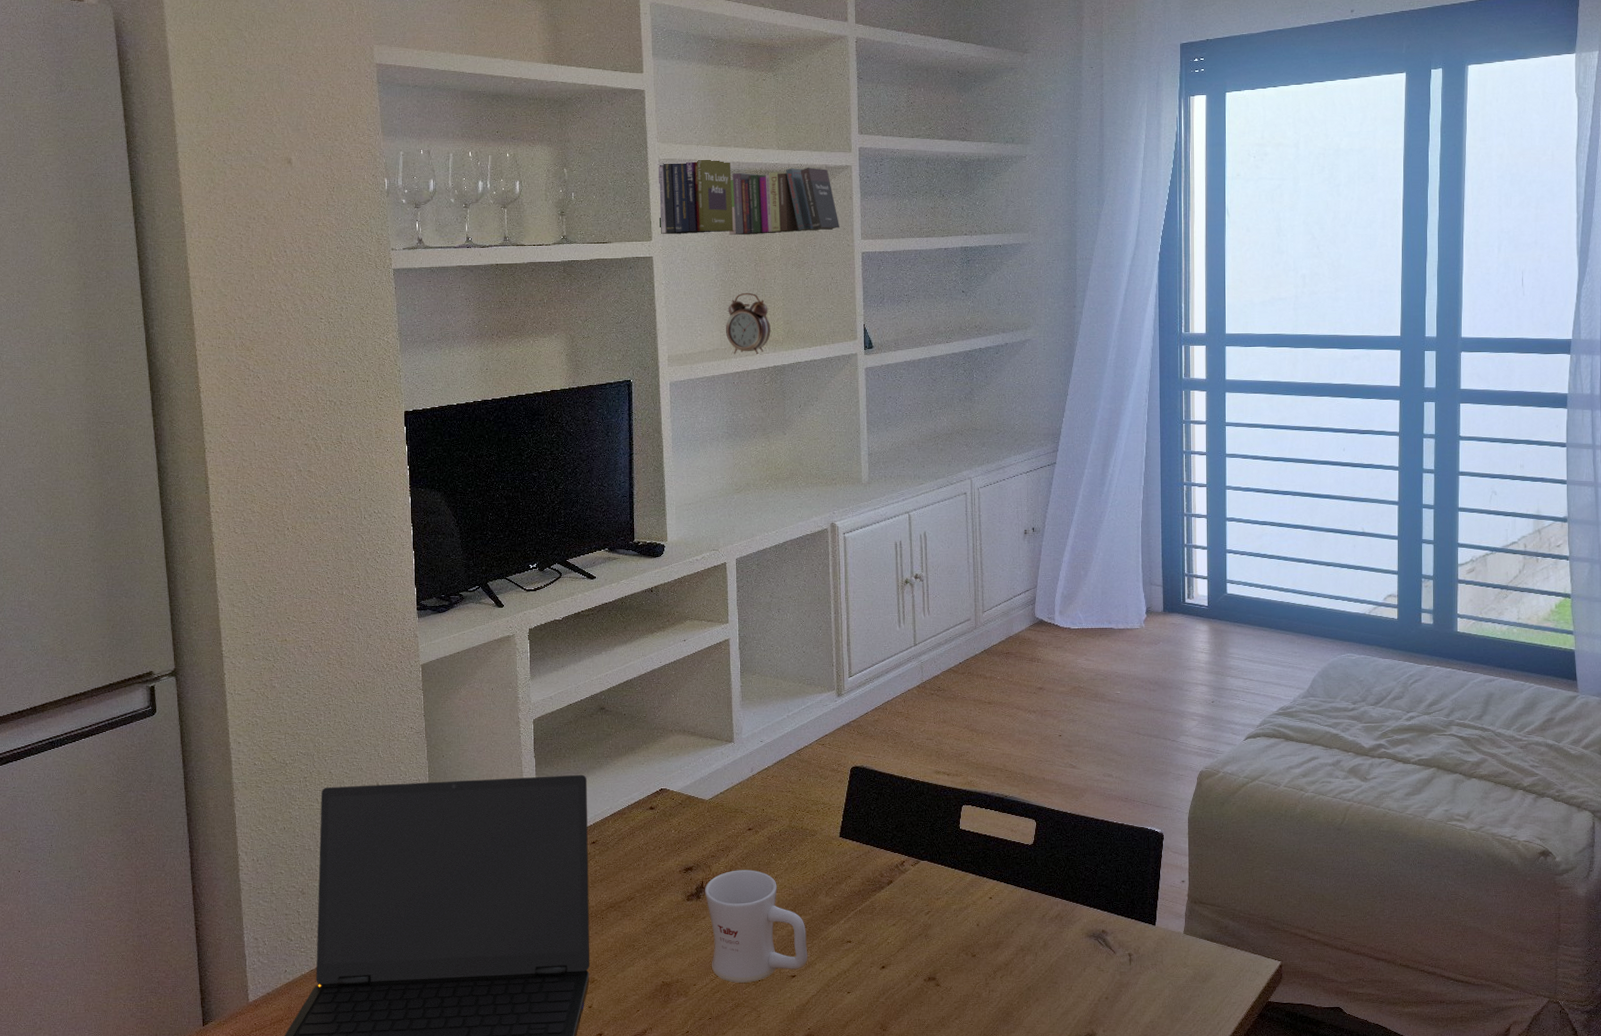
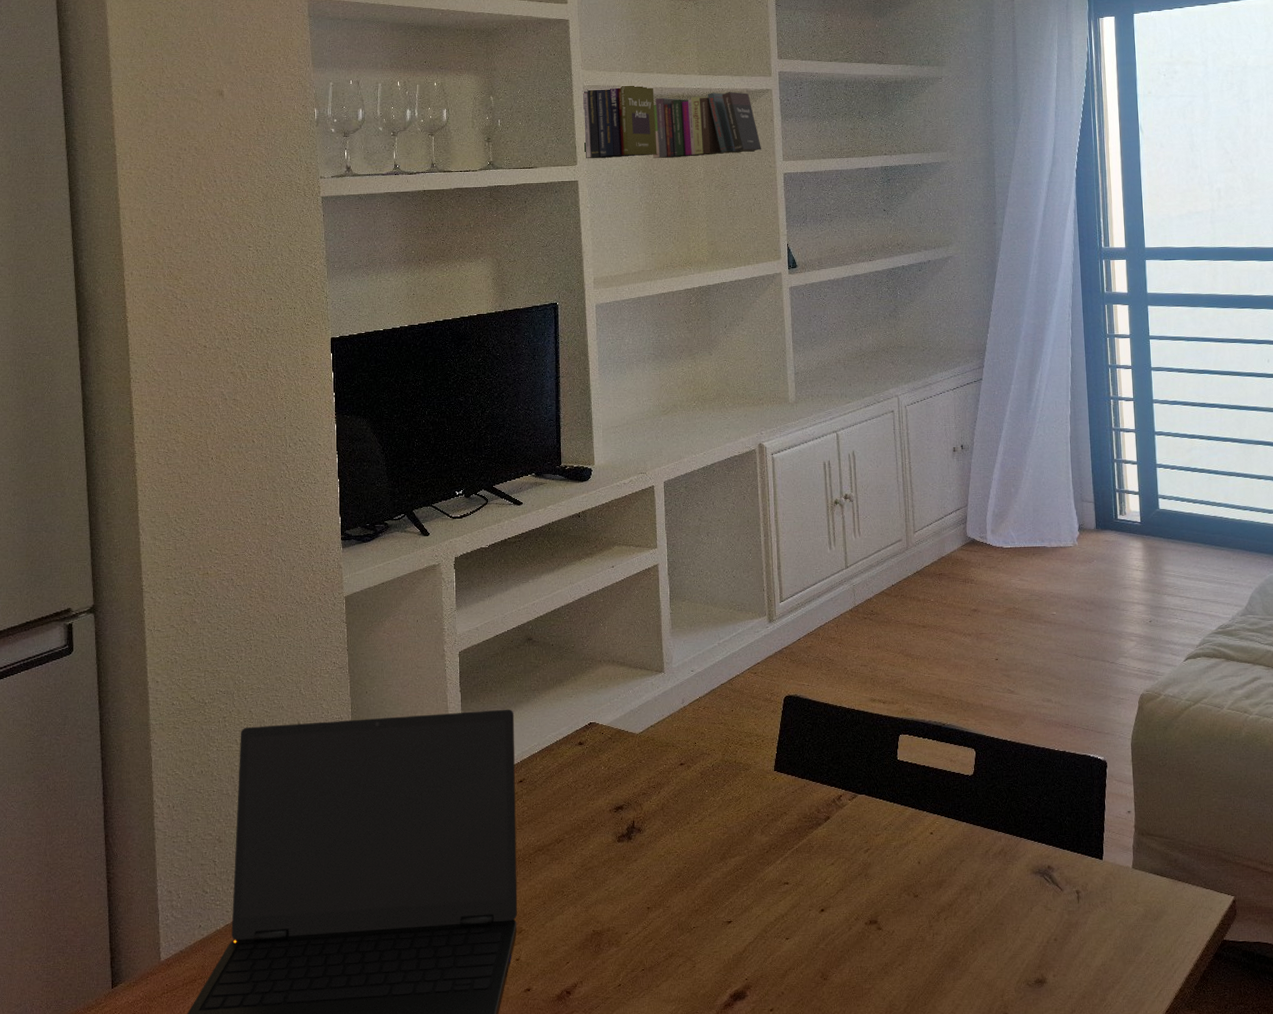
mug: present [704,870,808,983] -> none [635,807,744,931]
alarm clock: present [726,292,771,355] -> none [651,214,696,276]

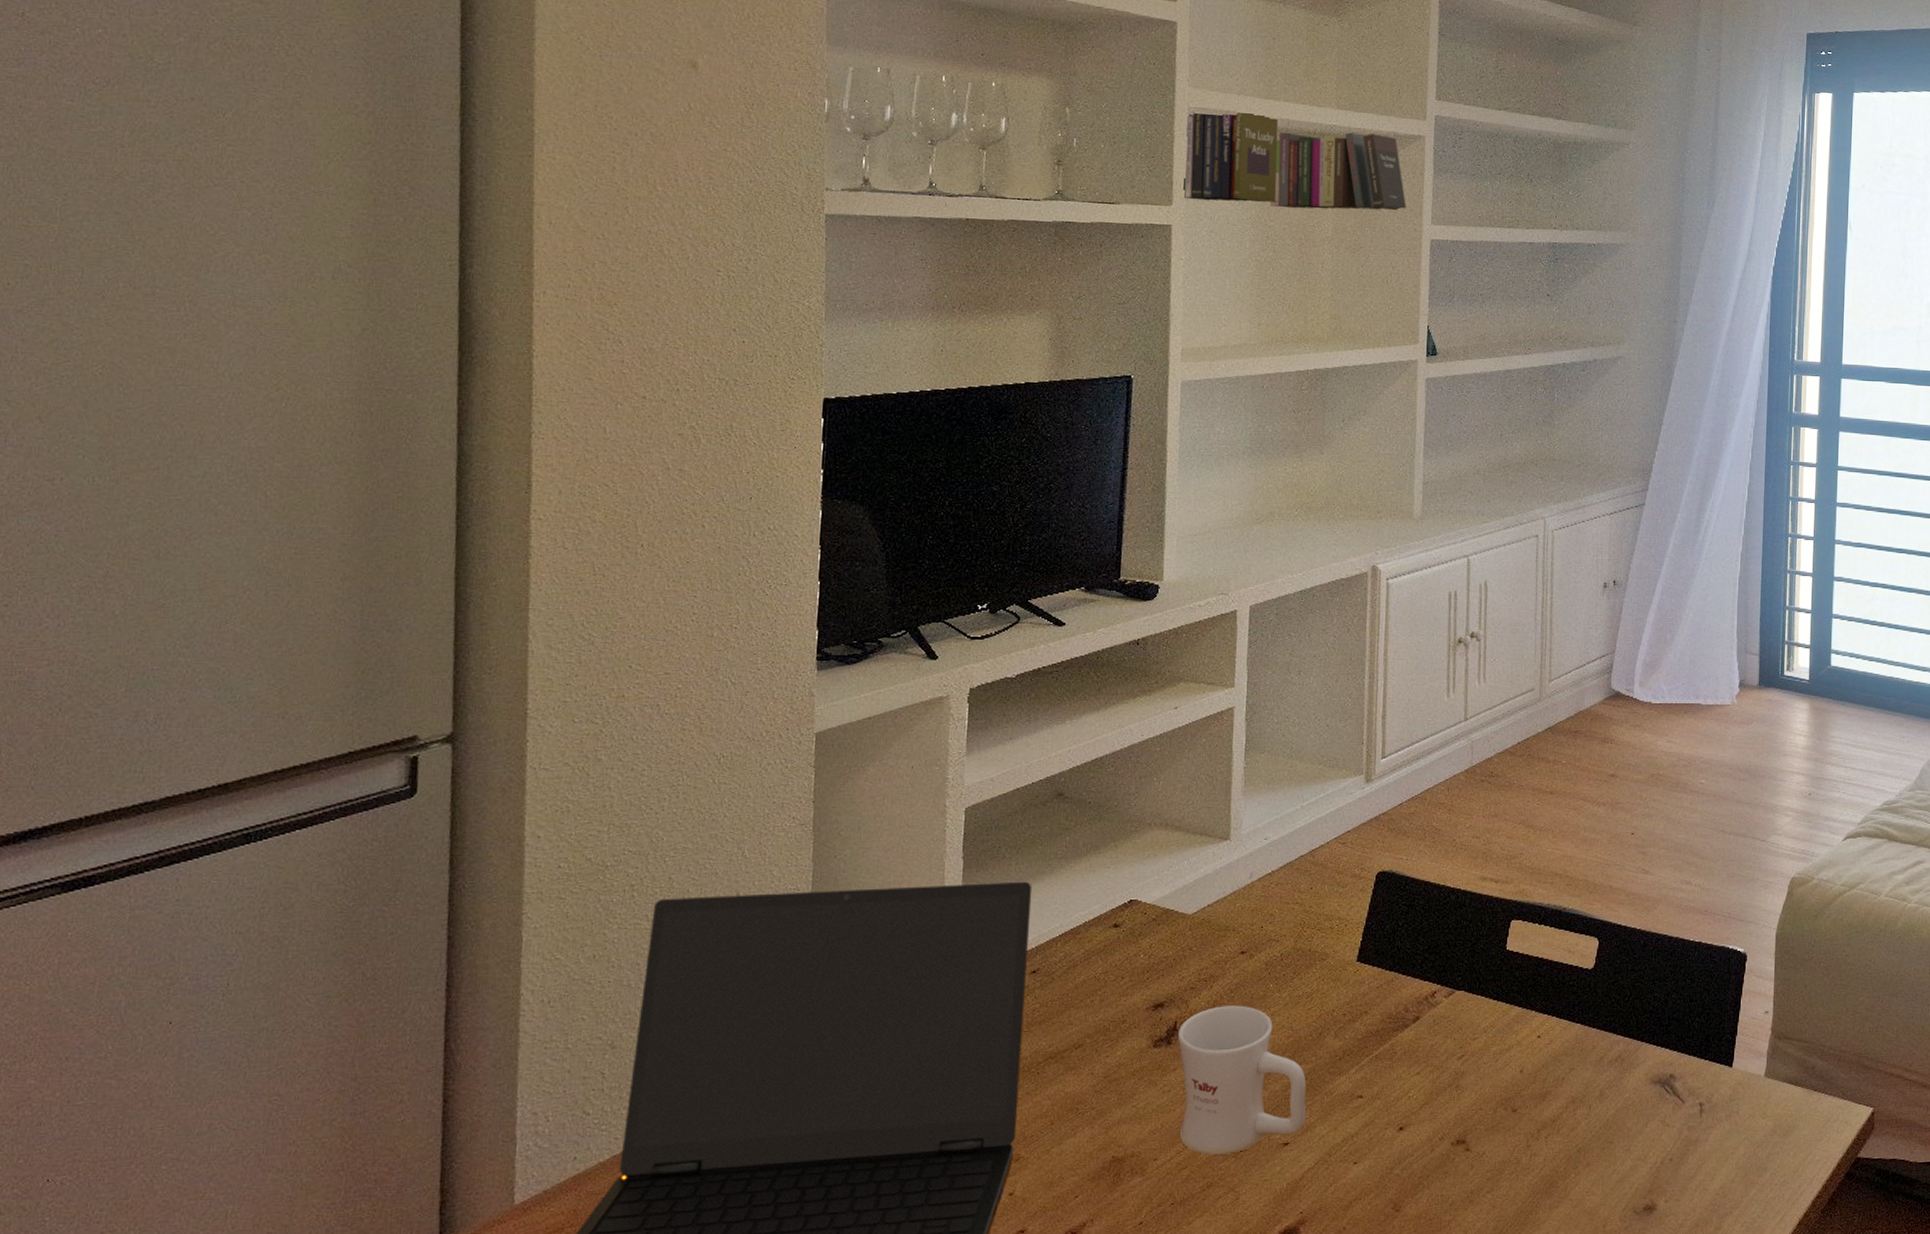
mug: none [635,807,744,931] -> present [1177,1005,1307,1155]

